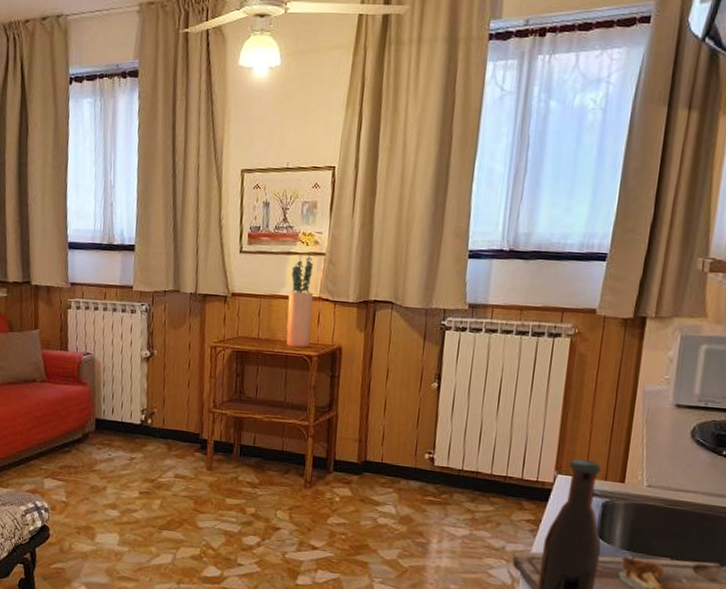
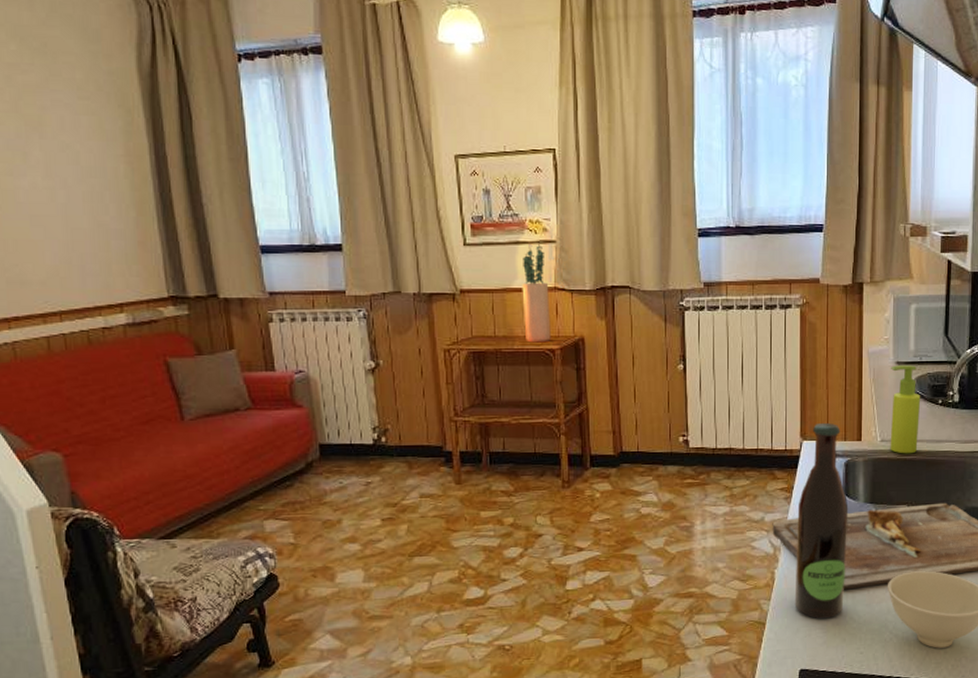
soap dispenser: none [657,408,702,505] -> present [890,365,921,454]

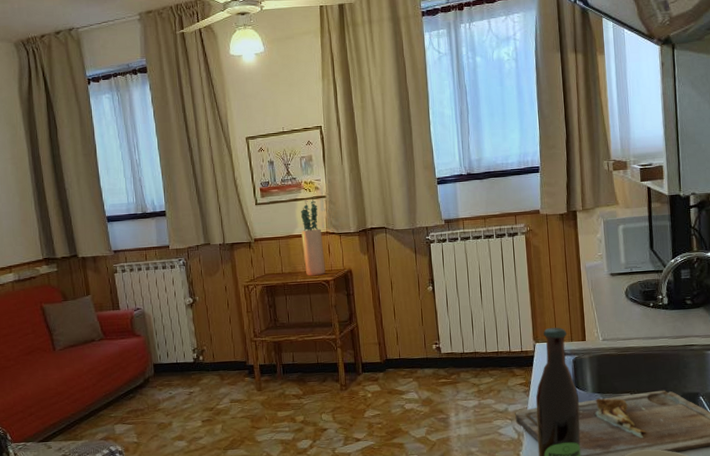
soap dispenser: present [890,365,921,454] -> none [606,275,635,350]

